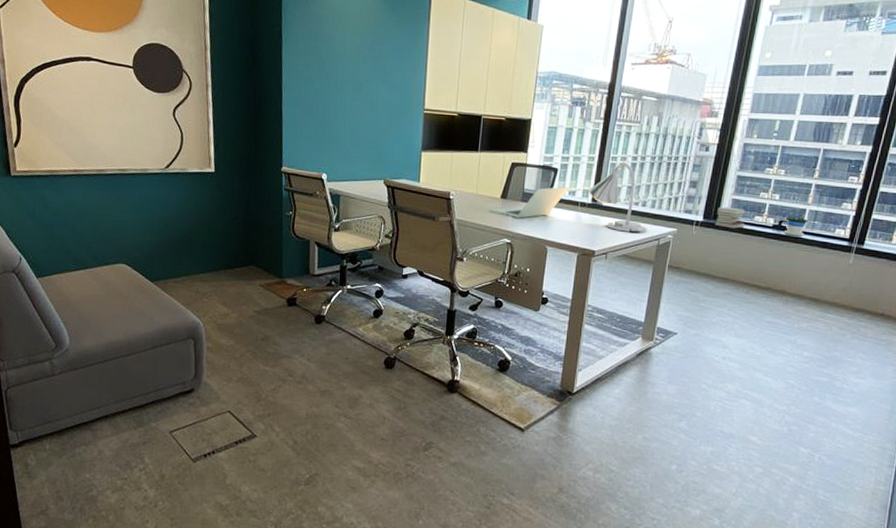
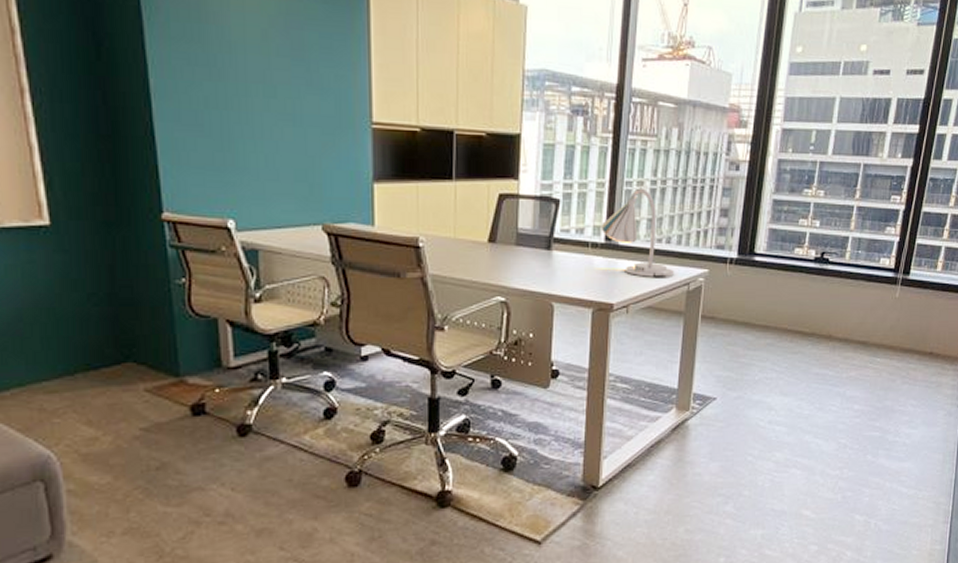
laptop: present [489,187,569,218] -> none [474,224,575,268]
books: present [714,206,746,229] -> none [750,238,784,265]
flowerpot: present [783,216,809,238] -> none [826,246,852,271]

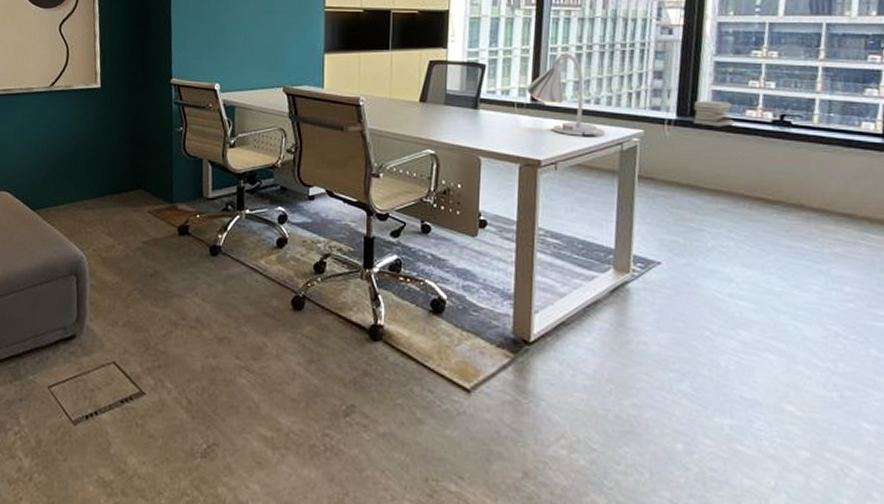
books: none [750,238,784,265] -> present [692,100,734,127]

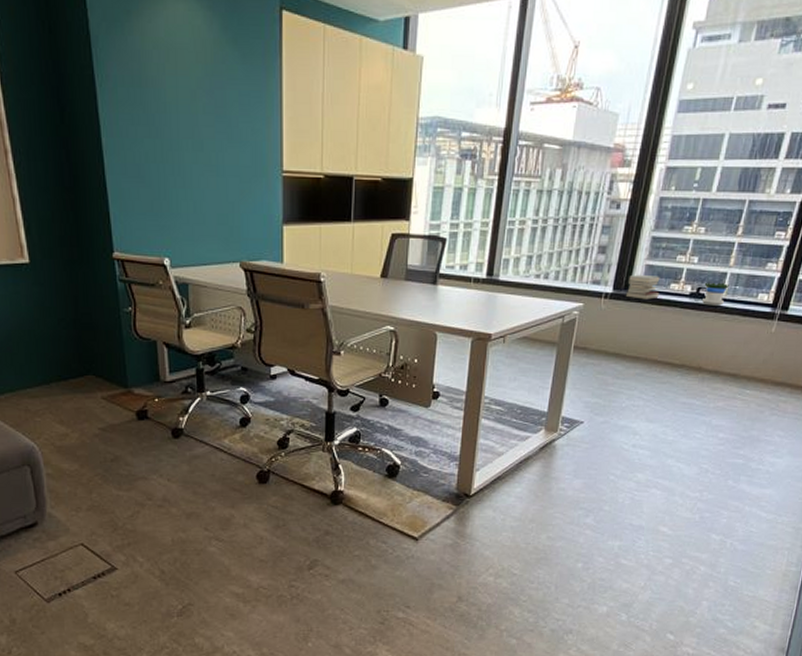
table lamp: present [526,54,605,138] -> none [483,228,550,311]
flowerpot: none [788,109,821,135] -> present [701,282,729,306]

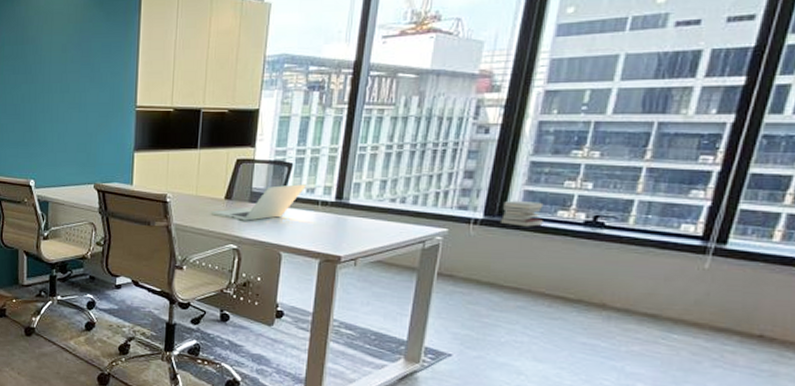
laptop: none [368,261,459,301] -> present [211,184,306,221]
flowerpot: present [701,282,729,306] -> none [600,210,638,236]

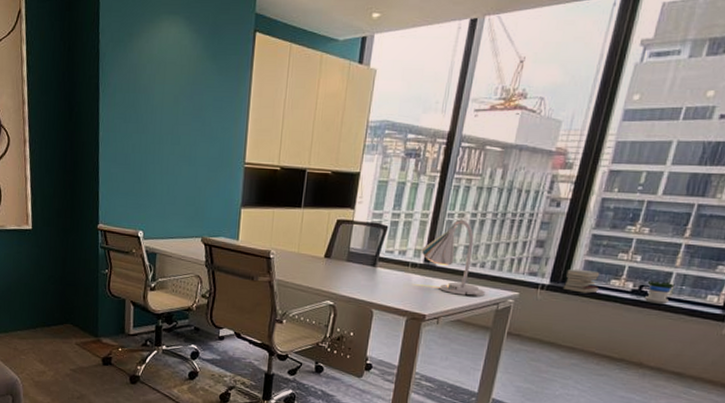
laptop: present [211,184,306,221] -> none [311,246,399,279]
table lamp: none [332,153,408,236] -> present [421,220,485,297]
flowerpot: none [600,210,638,236] -> present [644,280,675,304]

